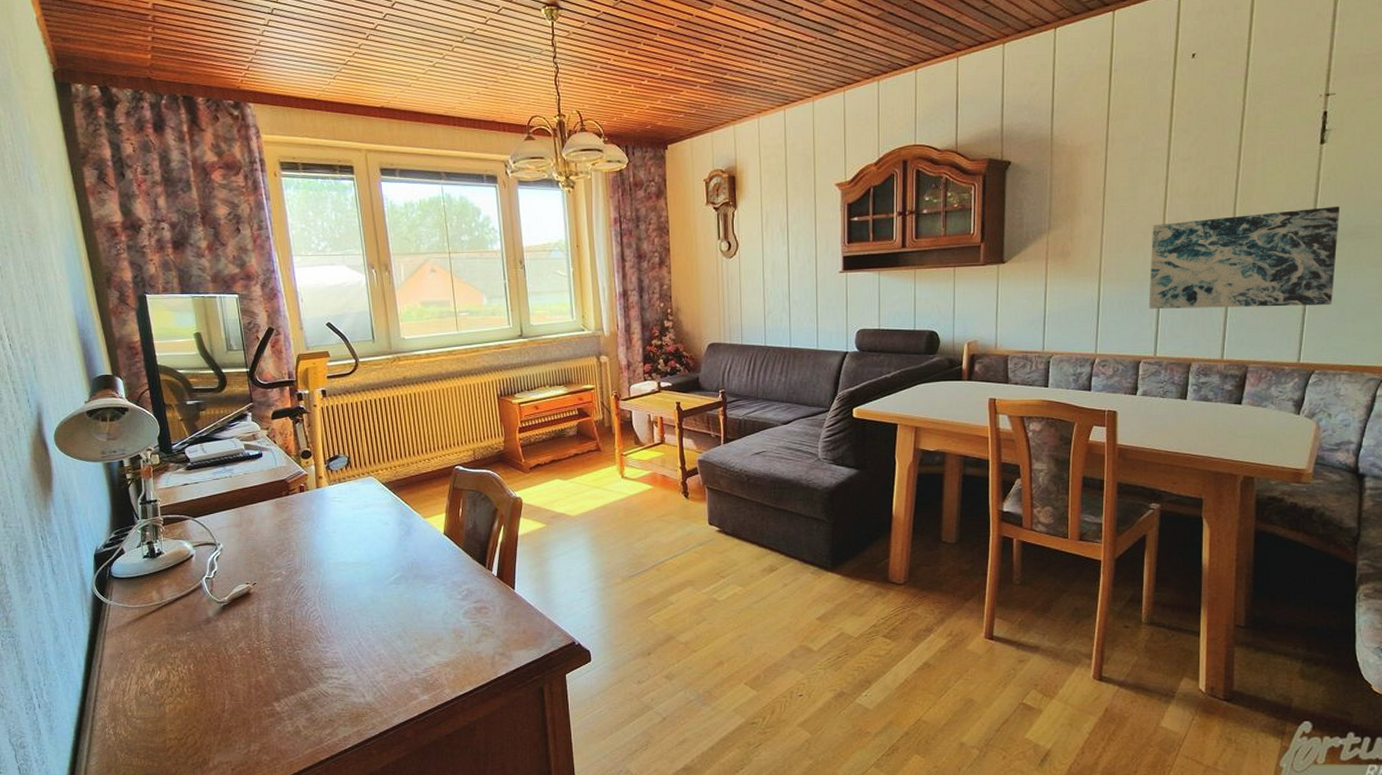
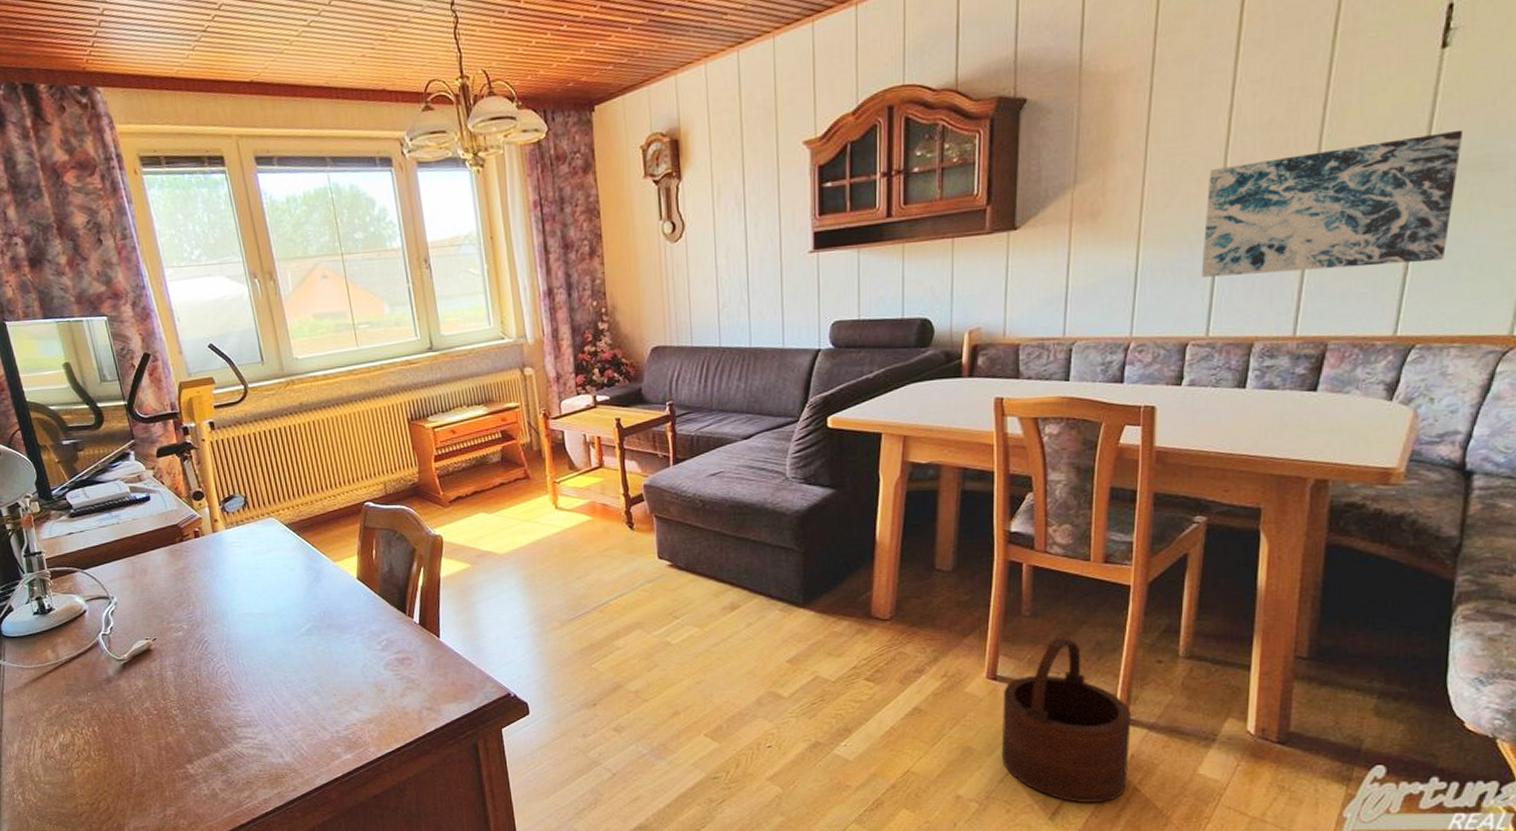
wooden bucket: none [998,603,1105,751] -> present [1002,637,1132,802]

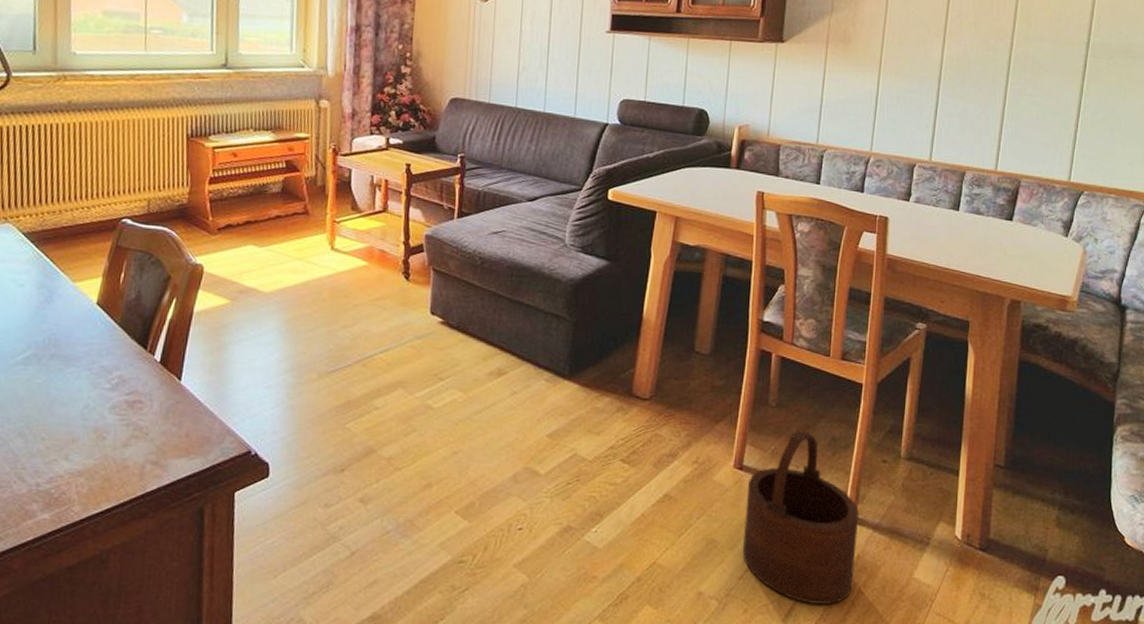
wall art: present [1201,129,1462,277] -> none [927,18,1114,124]

